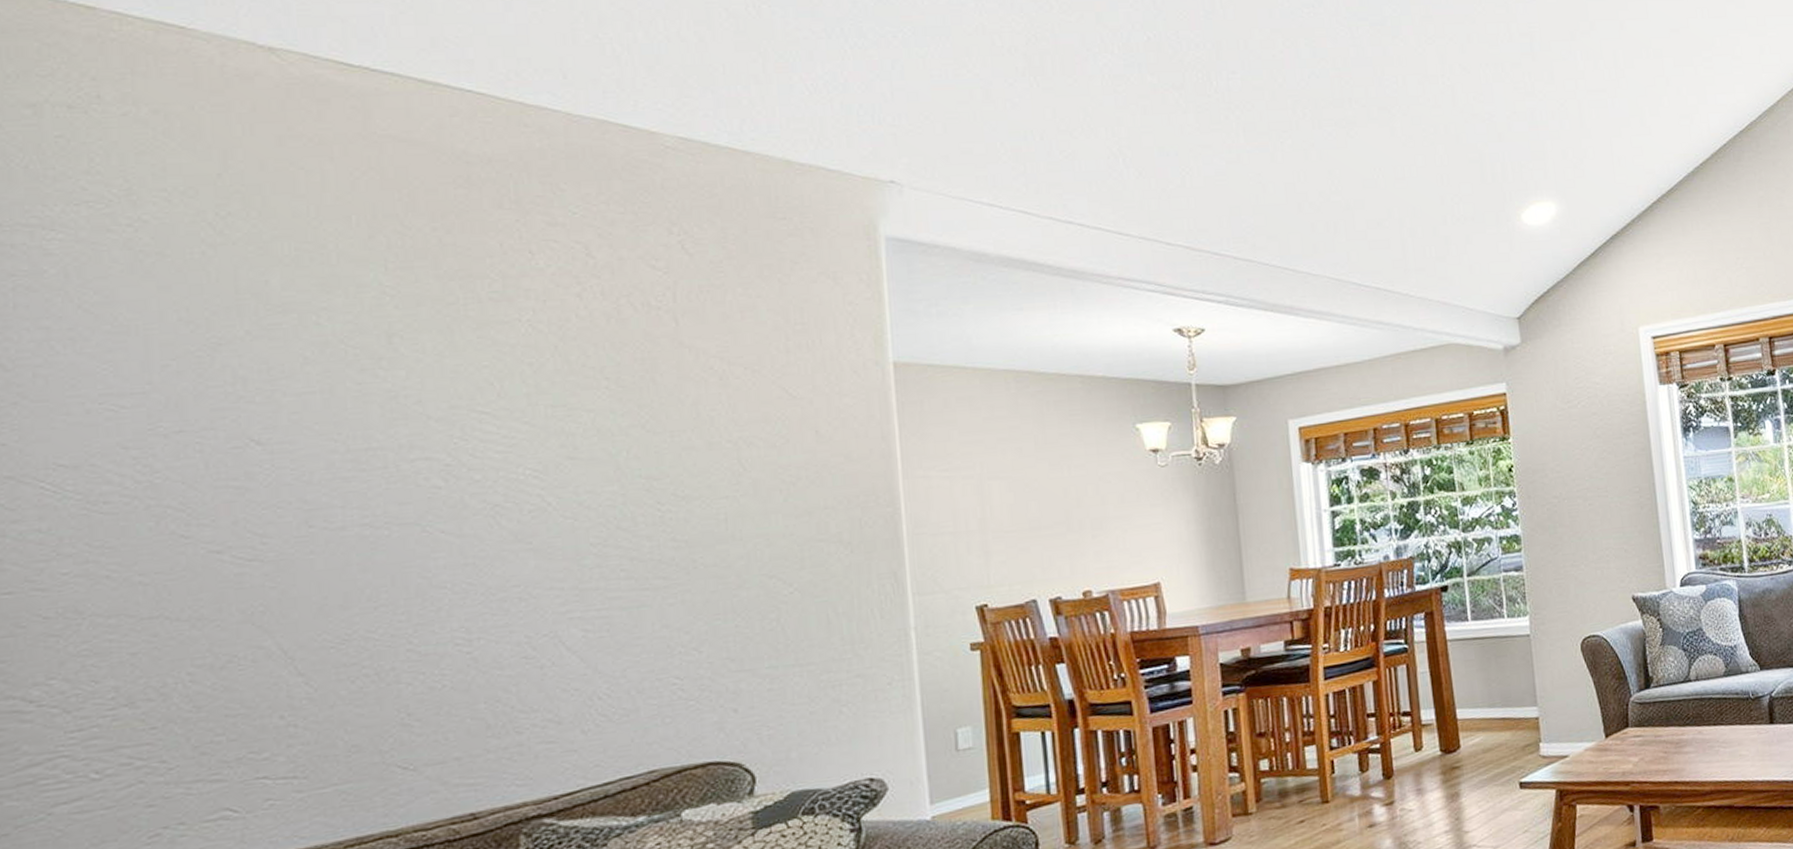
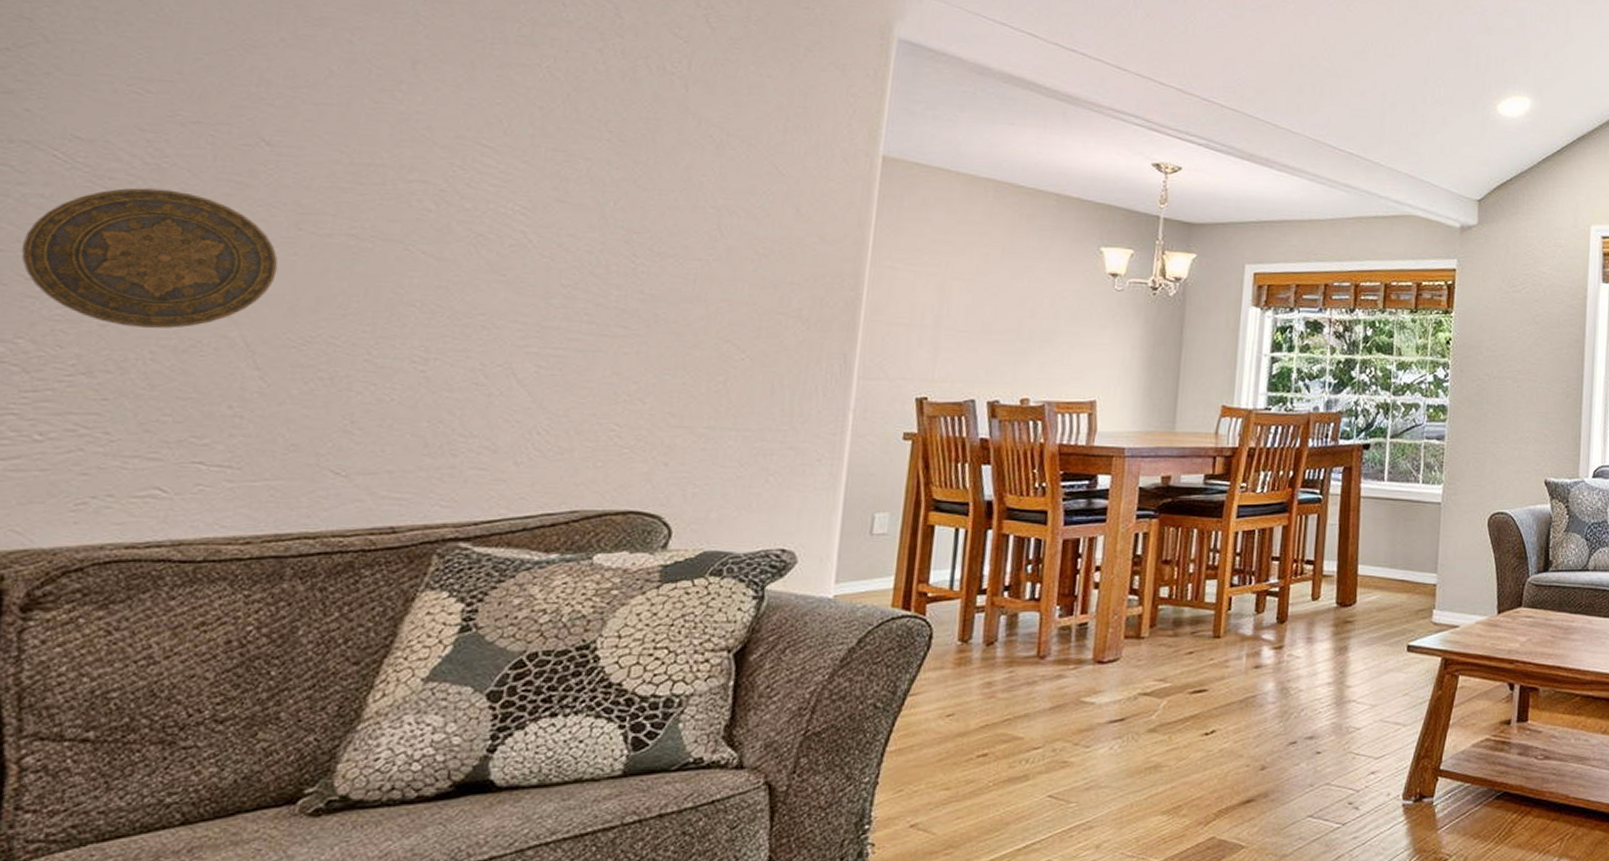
decorative plate: none [32,505,298,652] -> present [21,188,278,329]

